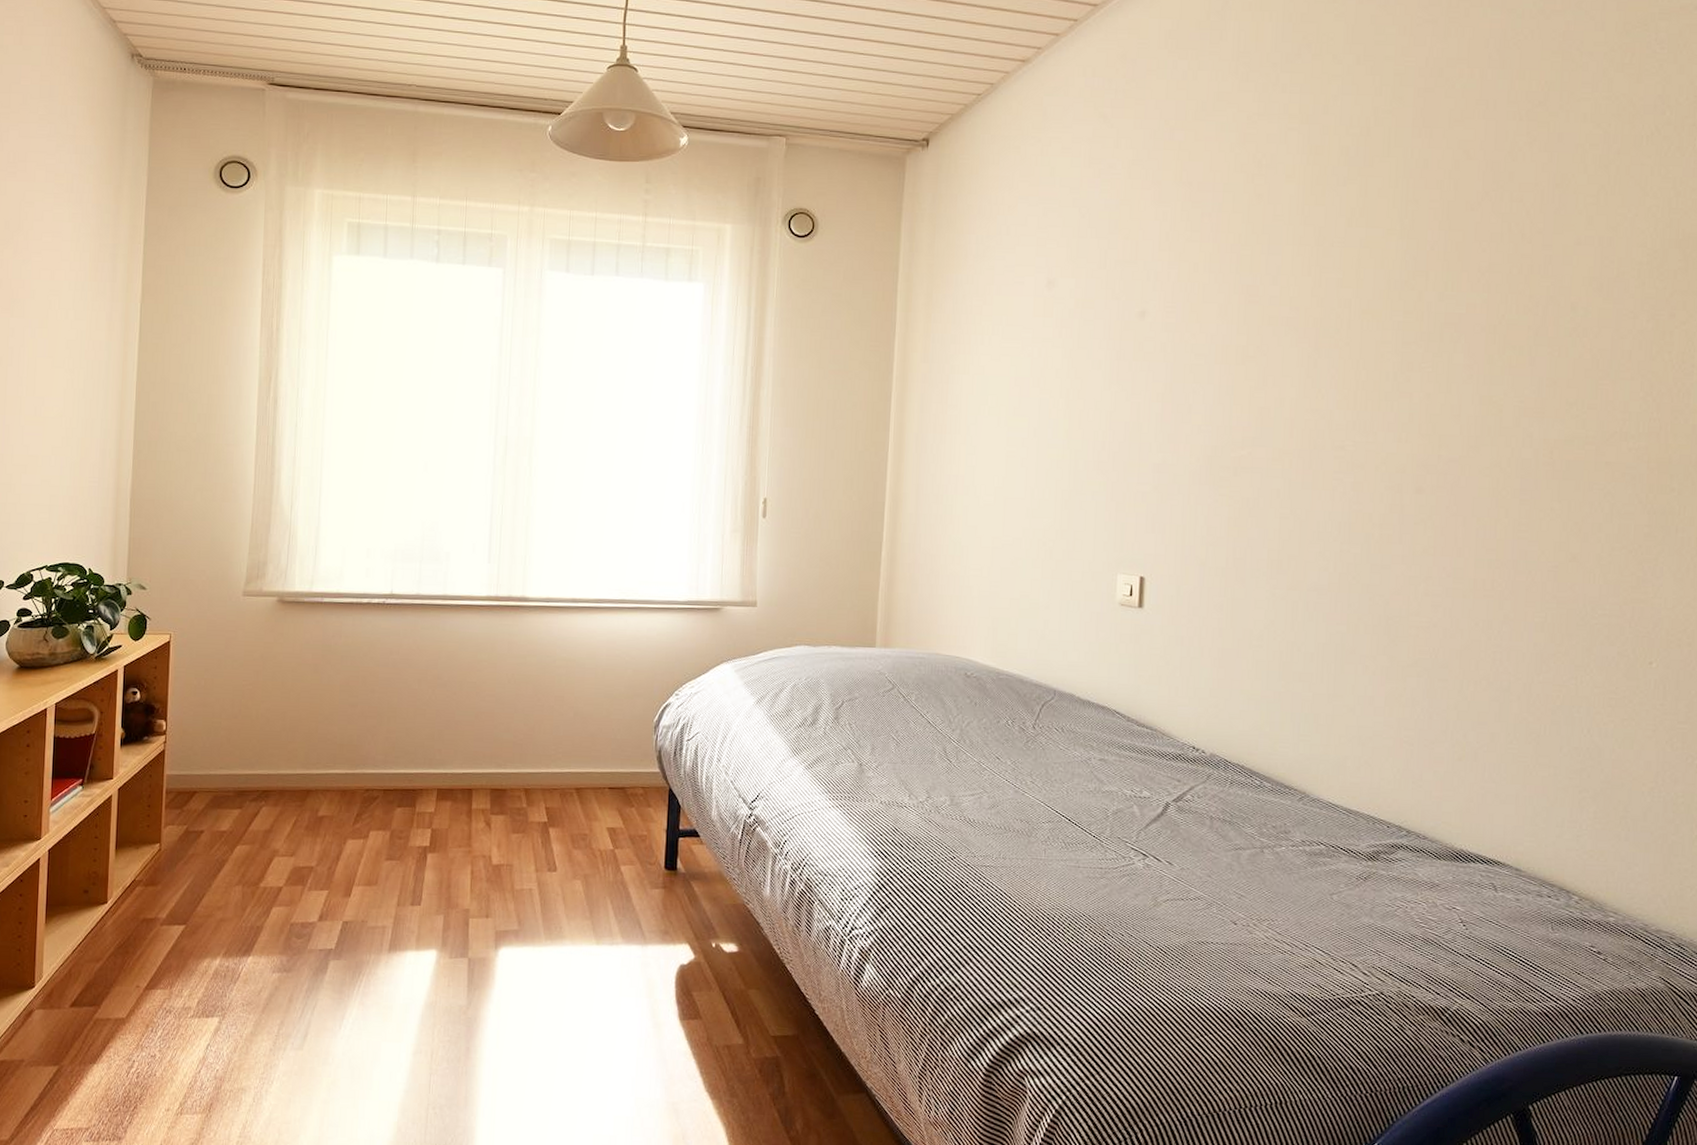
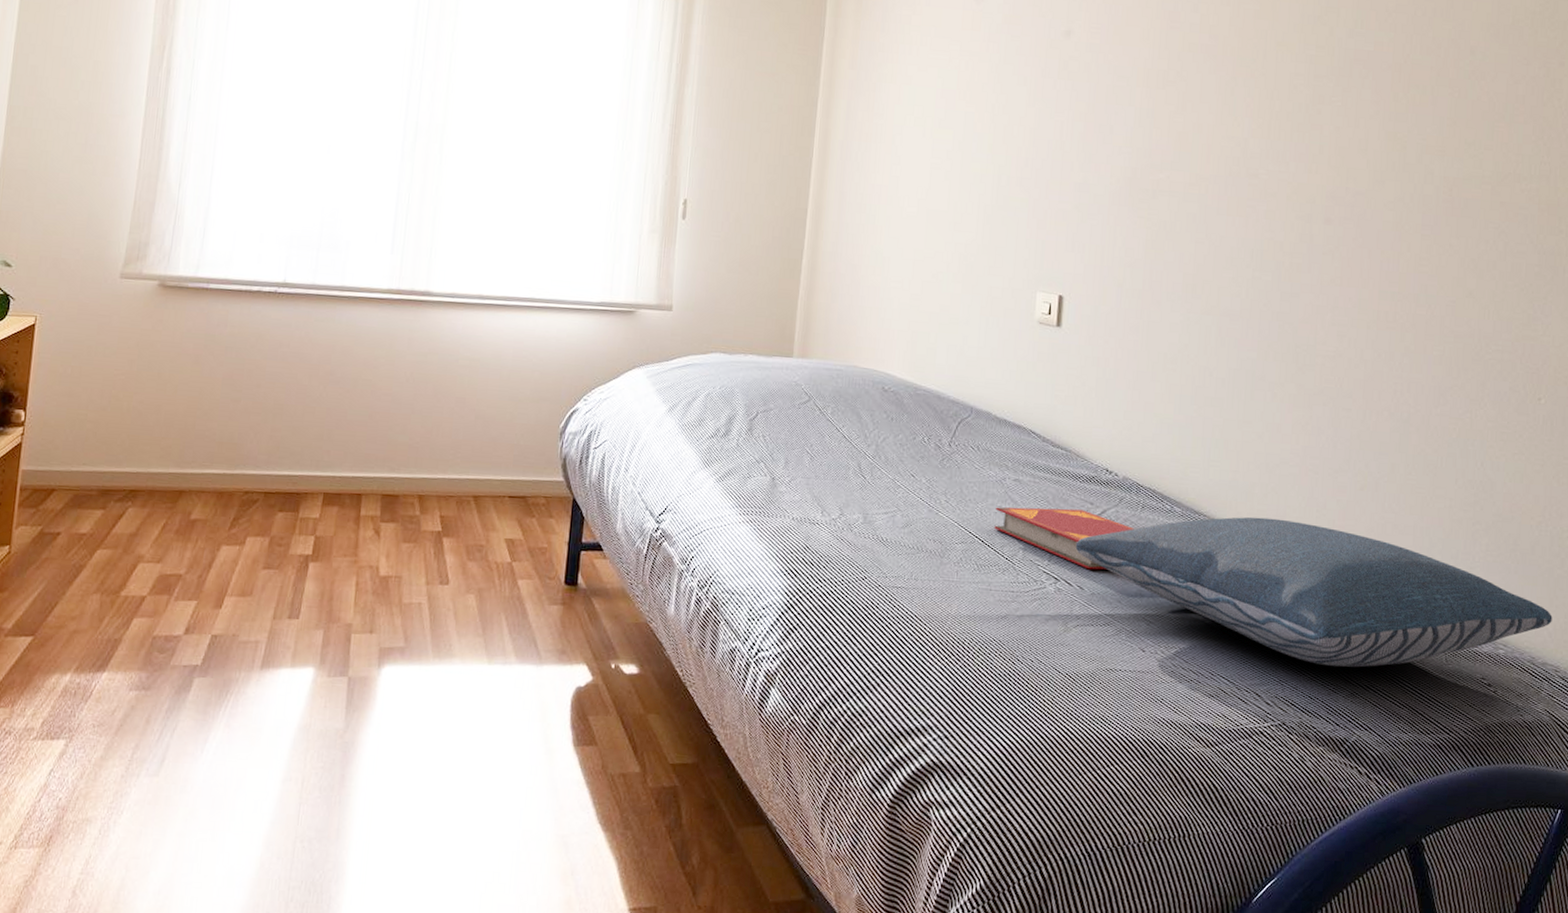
hardback book: none [1081,786,1223,846] -> present [994,507,1134,570]
pillow: none [1163,790,1667,937] -> present [1075,517,1553,668]

